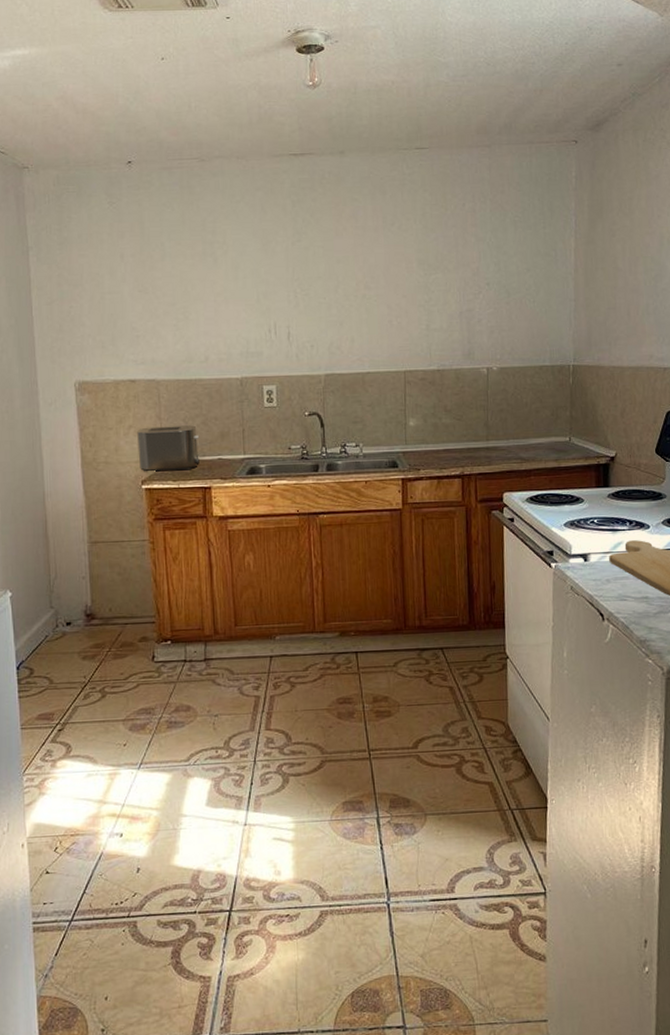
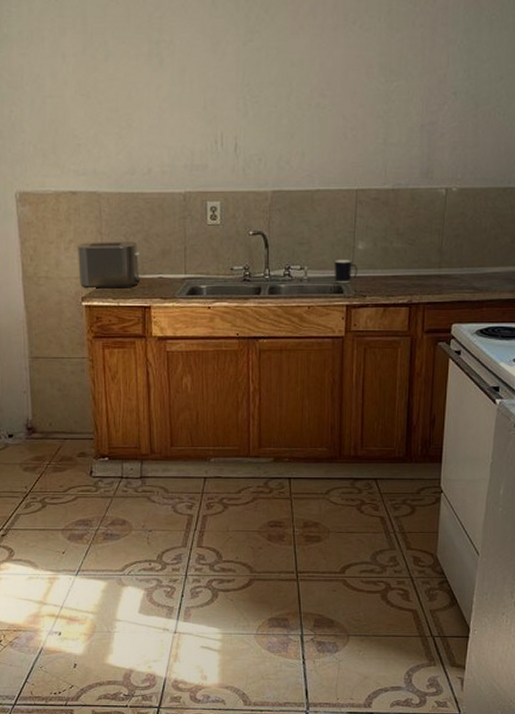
mug: none [387,435,411,459] -> present [334,259,358,284]

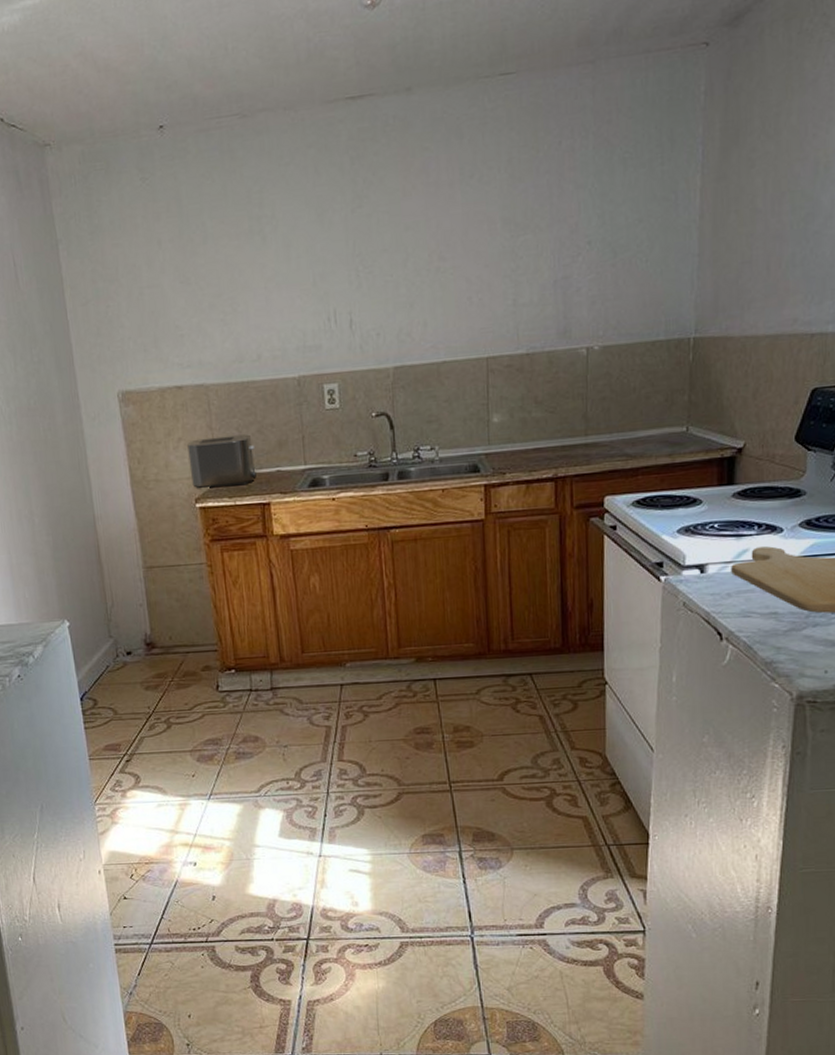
mug: present [334,259,358,284] -> none [467,434,495,462]

